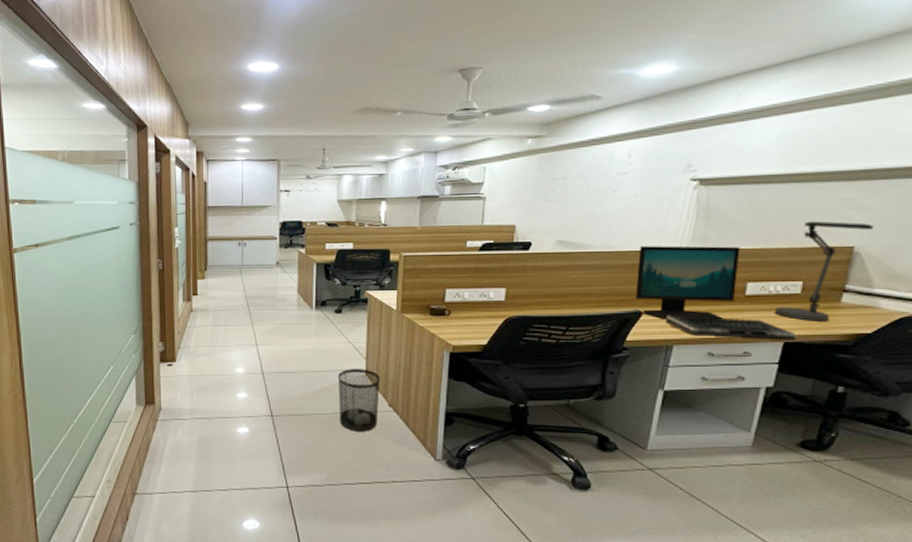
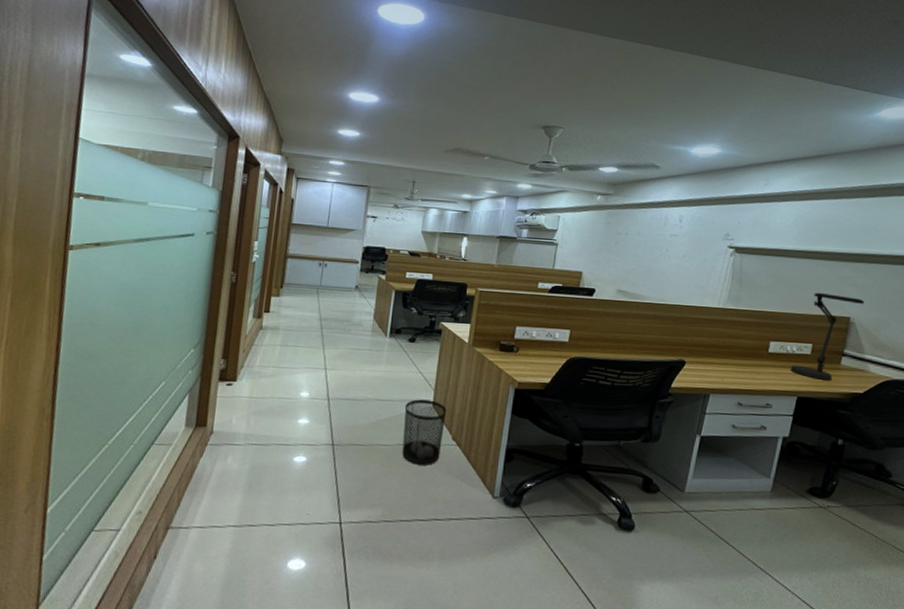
computer monitor: present [636,245,740,319] -> none [681,301,765,372]
computer keyboard: present [666,315,796,341] -> none [705,365,806,396]

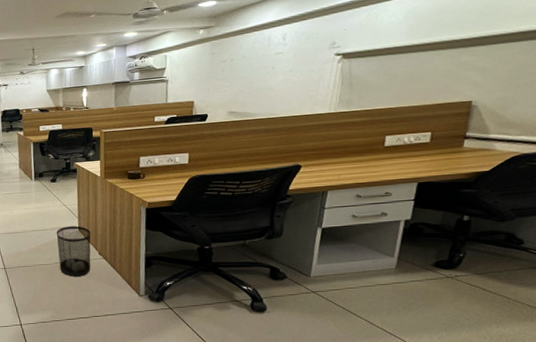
desk lamp: present [790,292,864,380] -> none [408,81,487,164]

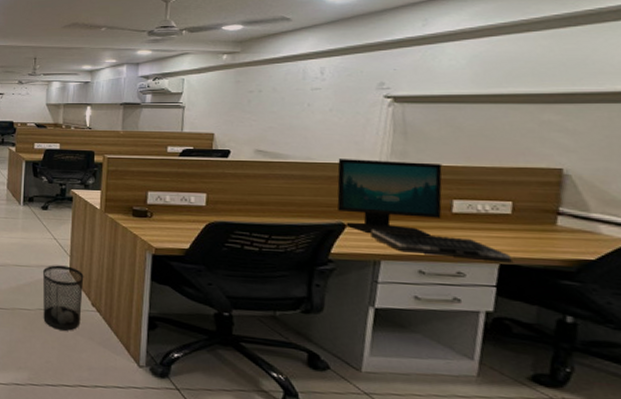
computer monitor: none [295,107,379,170] -> present [337,159,442,236]
computer keyboard: none [320,165,427,182] -> present [370,228,512,263]

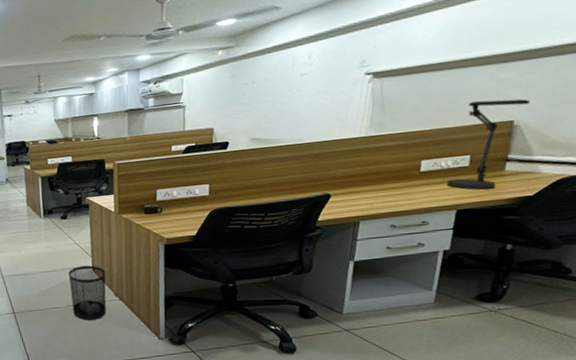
computer monitor: present [337,159,442,236] -> none [323,130,413,199]
computer keyboard: present [370,228,512,263] -> none [351,192,467,211]
desk lamp: none [484,141,581,245] -> present [446,99,530,190]

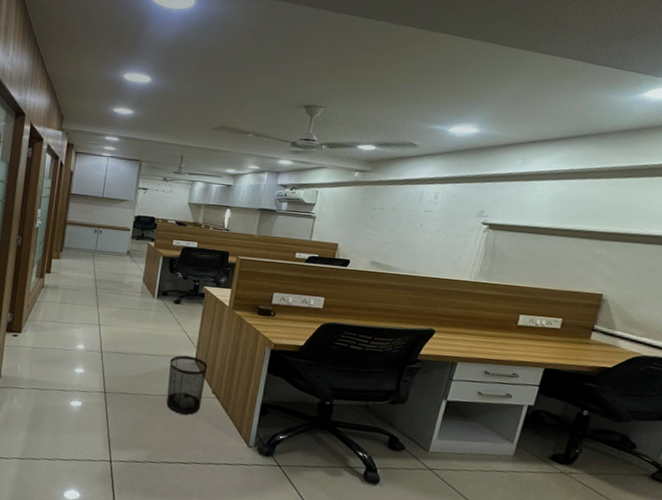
desk lamp: present [446,99,530,190] -> none [538,269,618,354]

